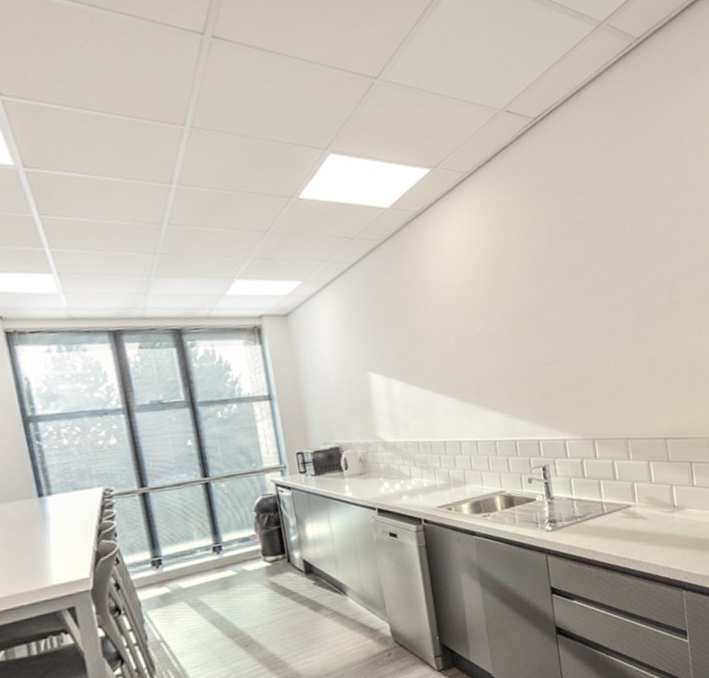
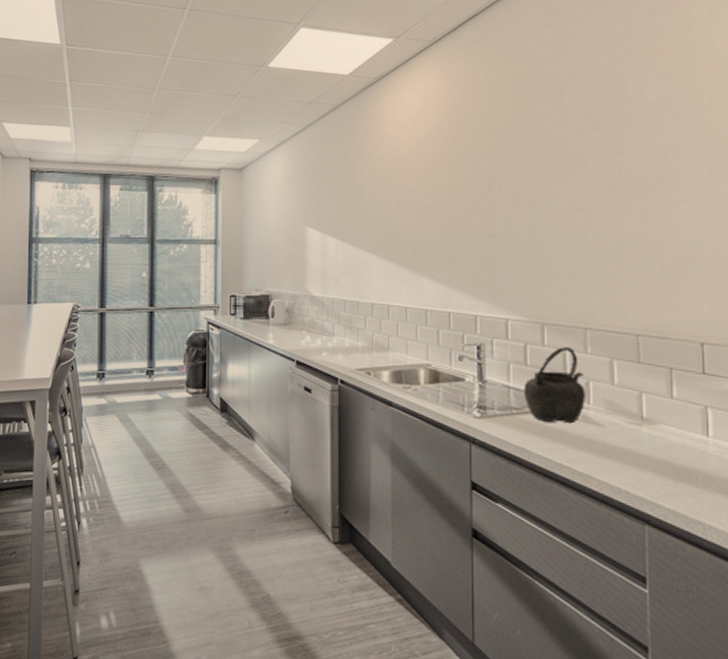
kettle: none [584,456,633,524] -> present [523,347,586,424]

